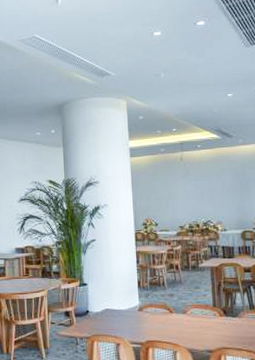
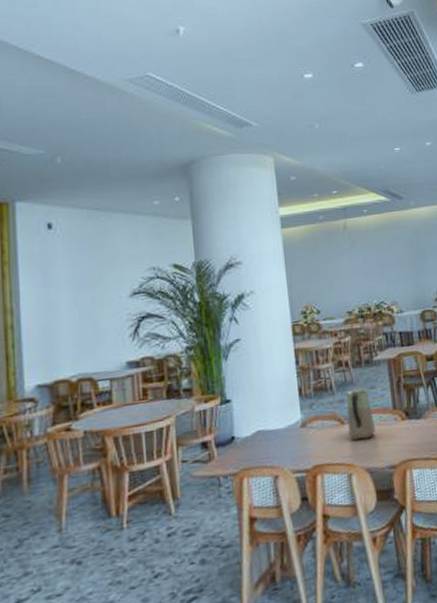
vase: none [175,287,197,327] -> present [346,387,375,440]

